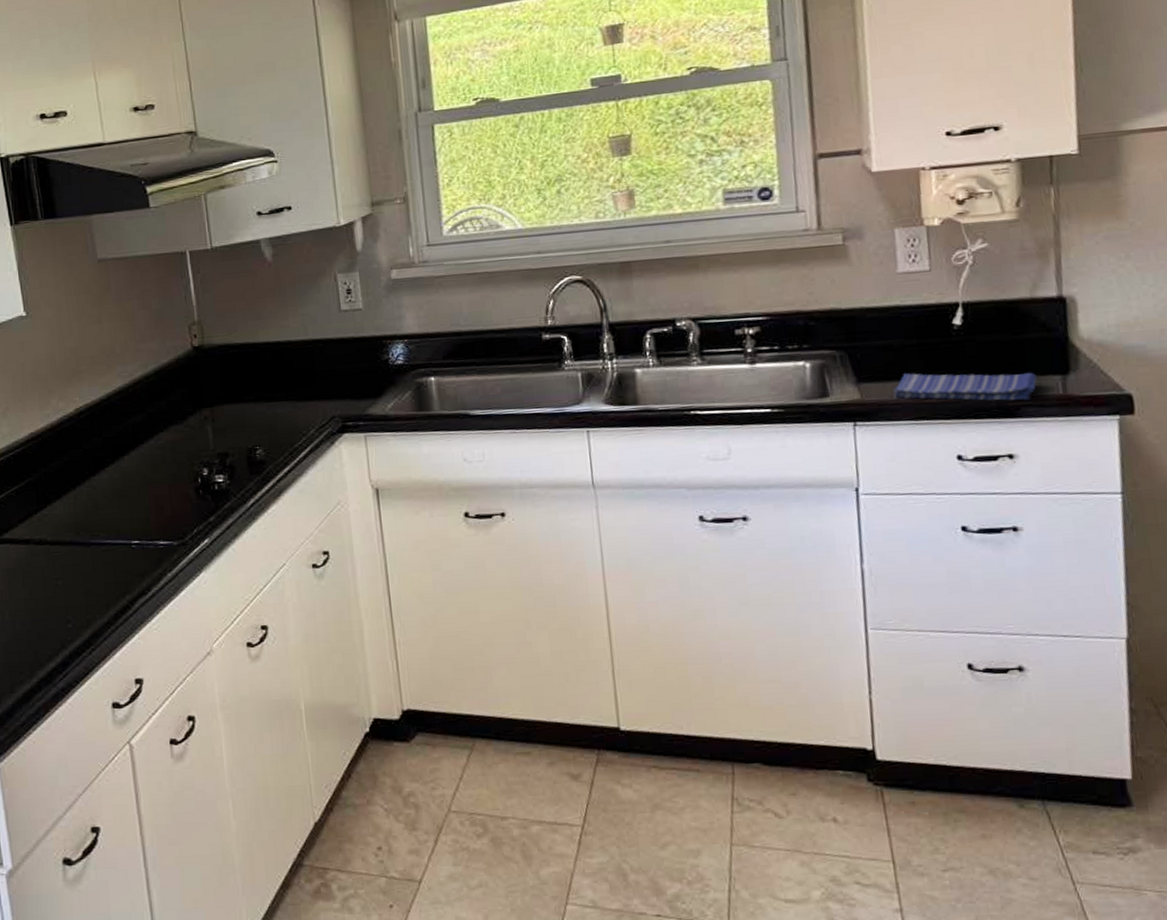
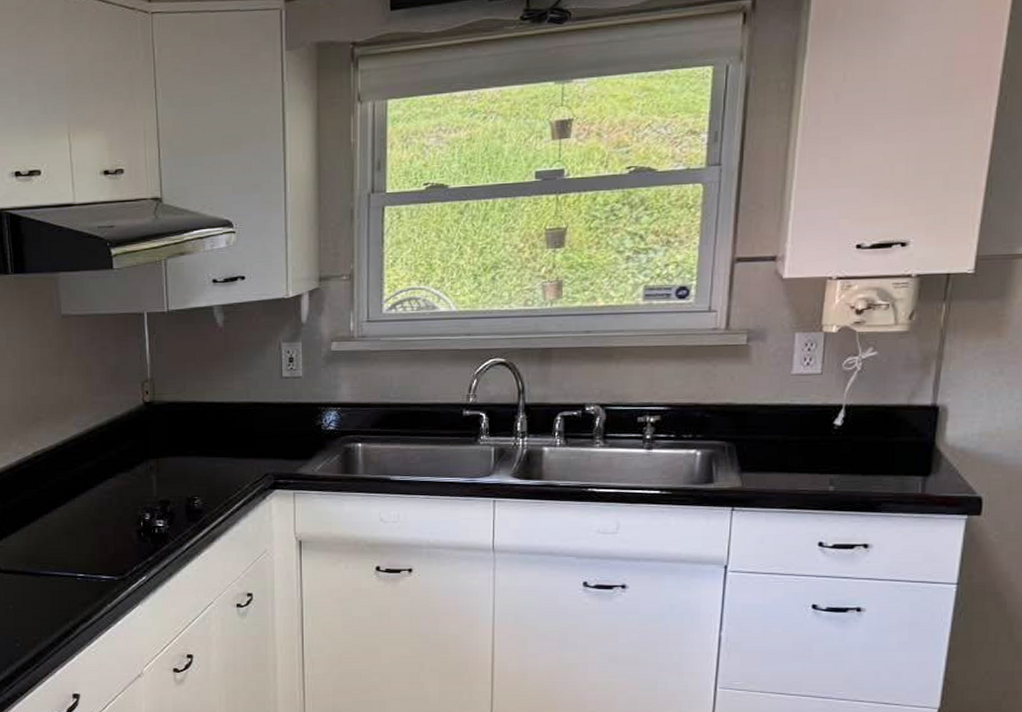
dish towel: present [893,372,1038,402] -> none [771,466,902,497]

